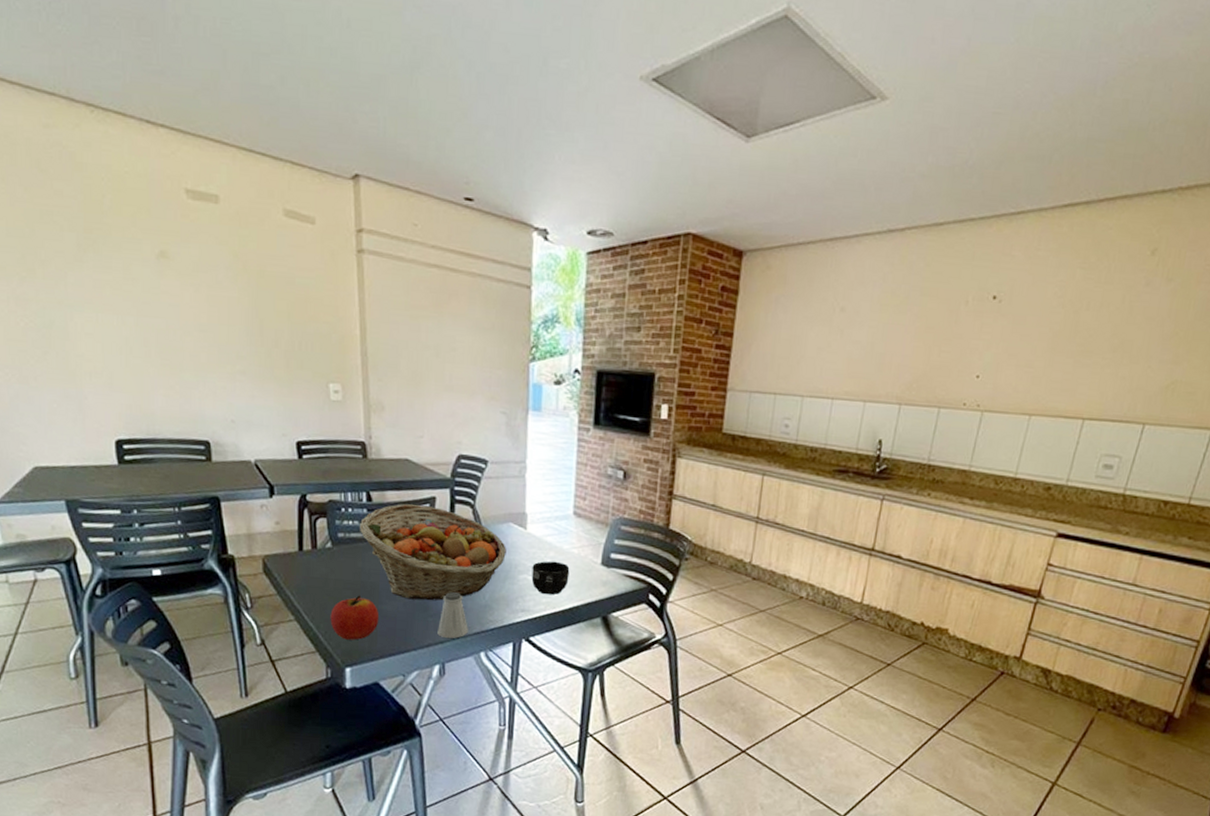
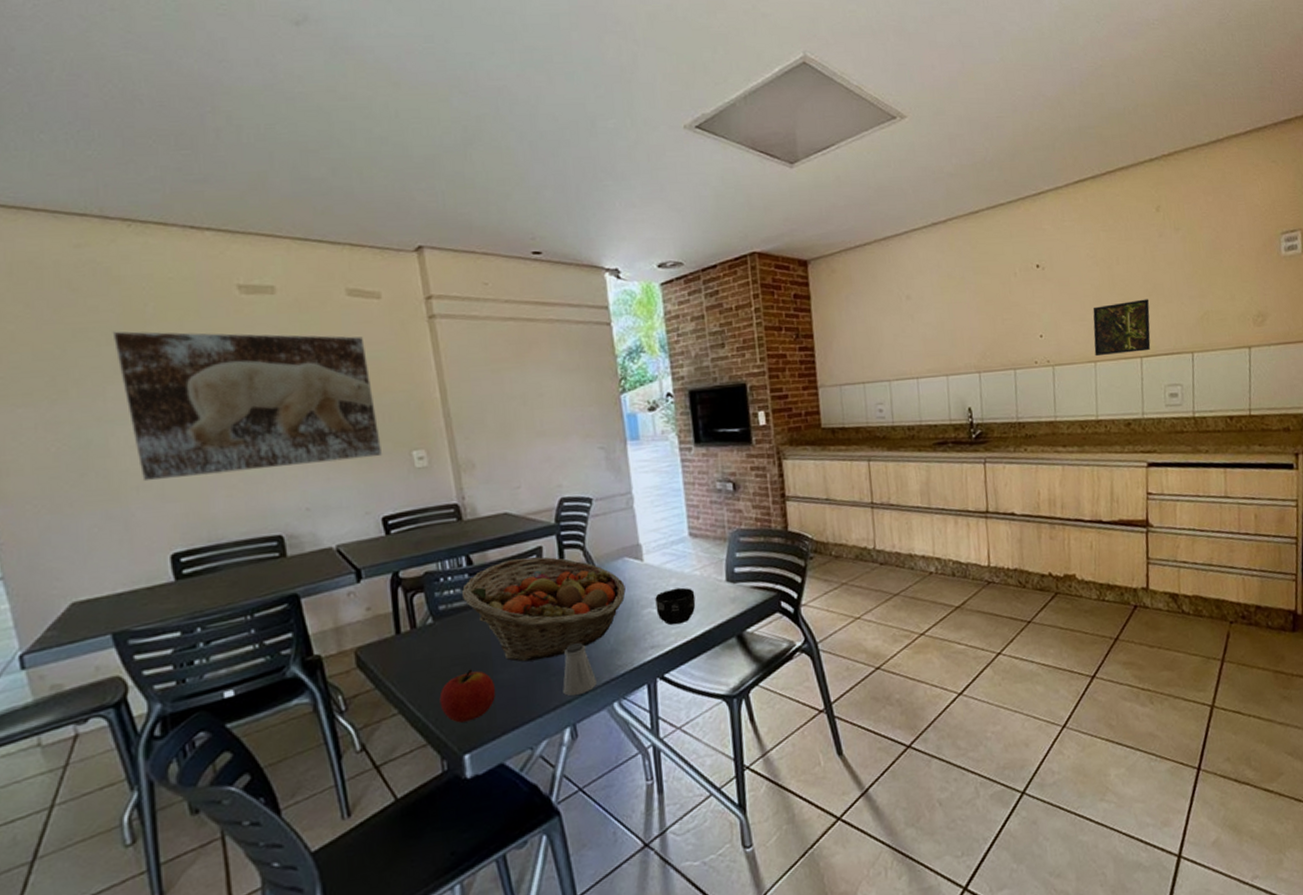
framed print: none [74,218,303,383] -> present [112,331,383,482]
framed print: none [1032,354,1112,414] -> present [1092,299,1151,357]

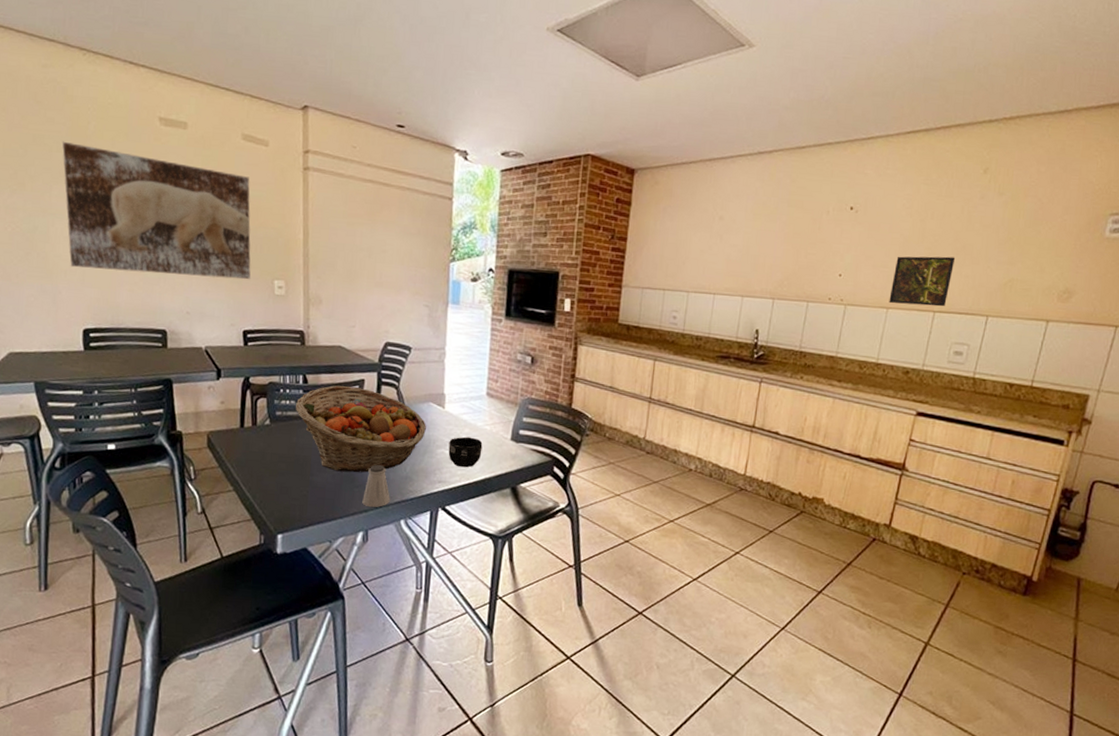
apple: present [439,669,496,723] -> none [265,467,310,509]

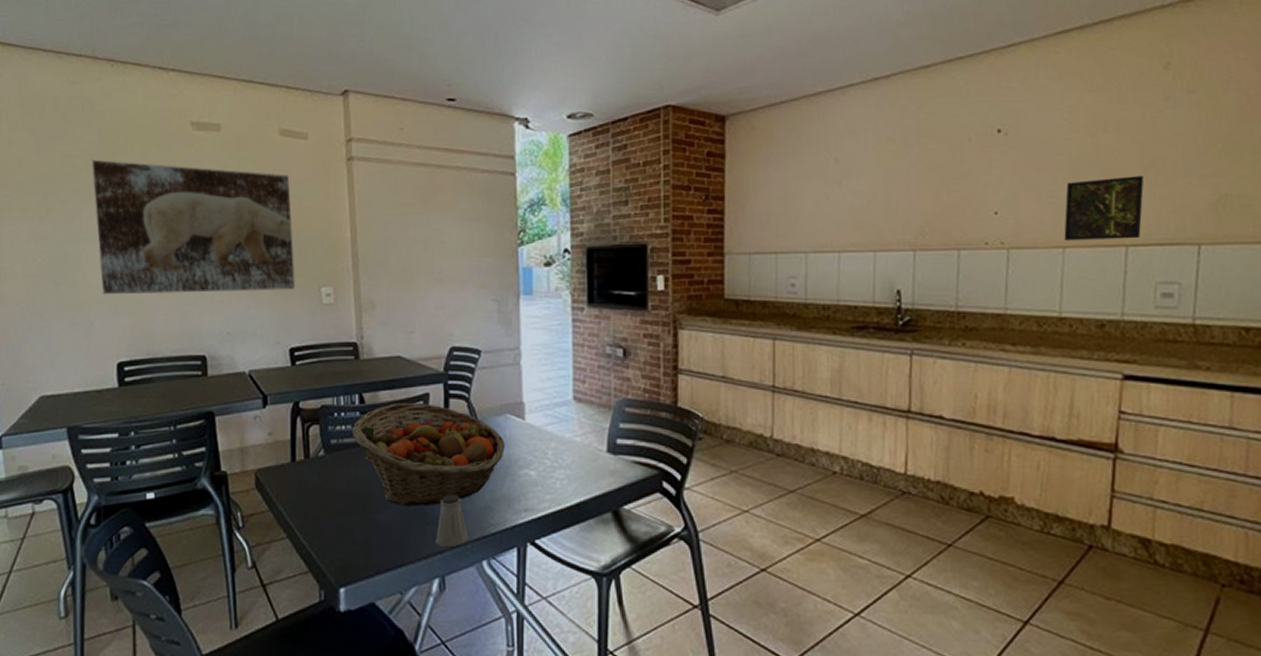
mug: present [448,436,483,468] -> none [533,452,574,491]

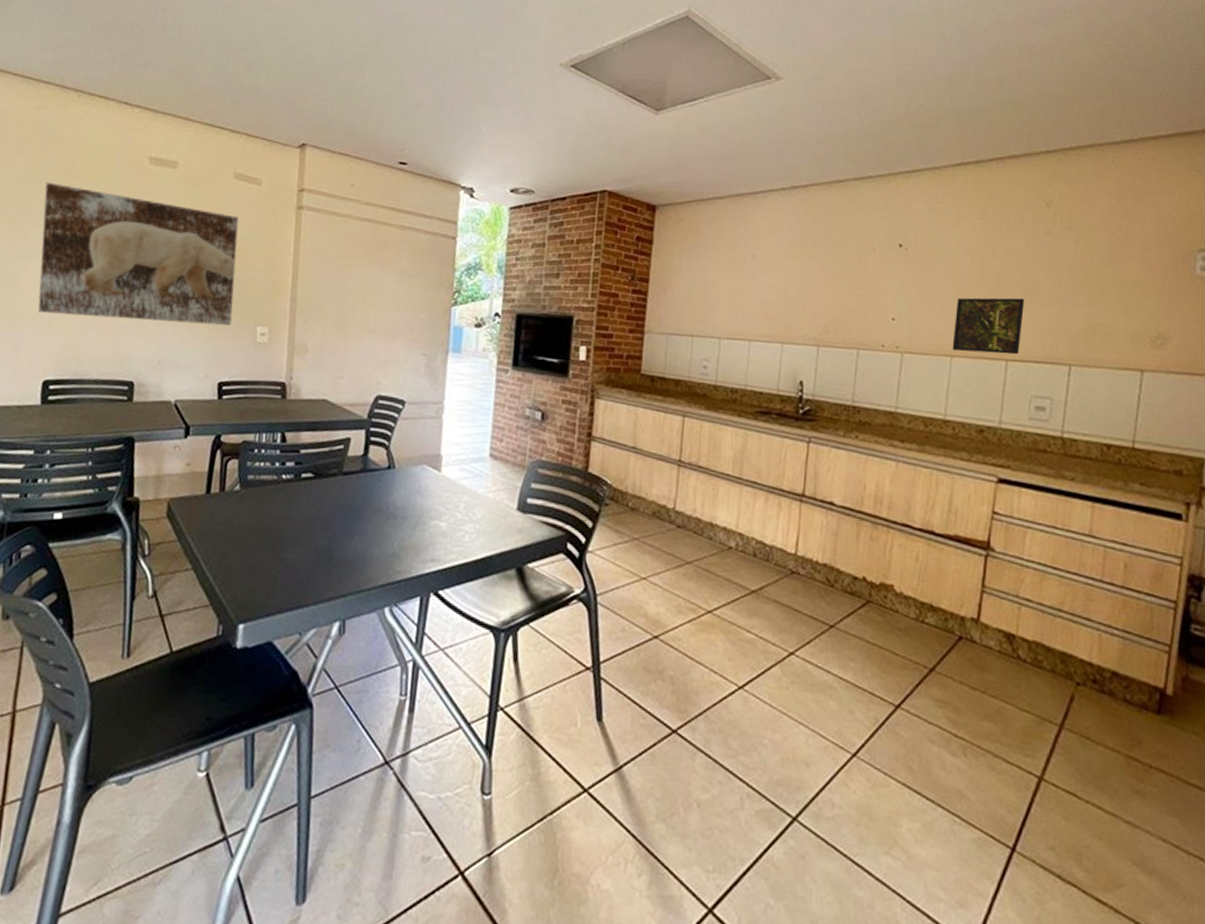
fruit basket: present [352,402,505,506] -> none [270,444,419,549]
saltshaker: present [436,494,468,548] -> none [340,538,374,592]

